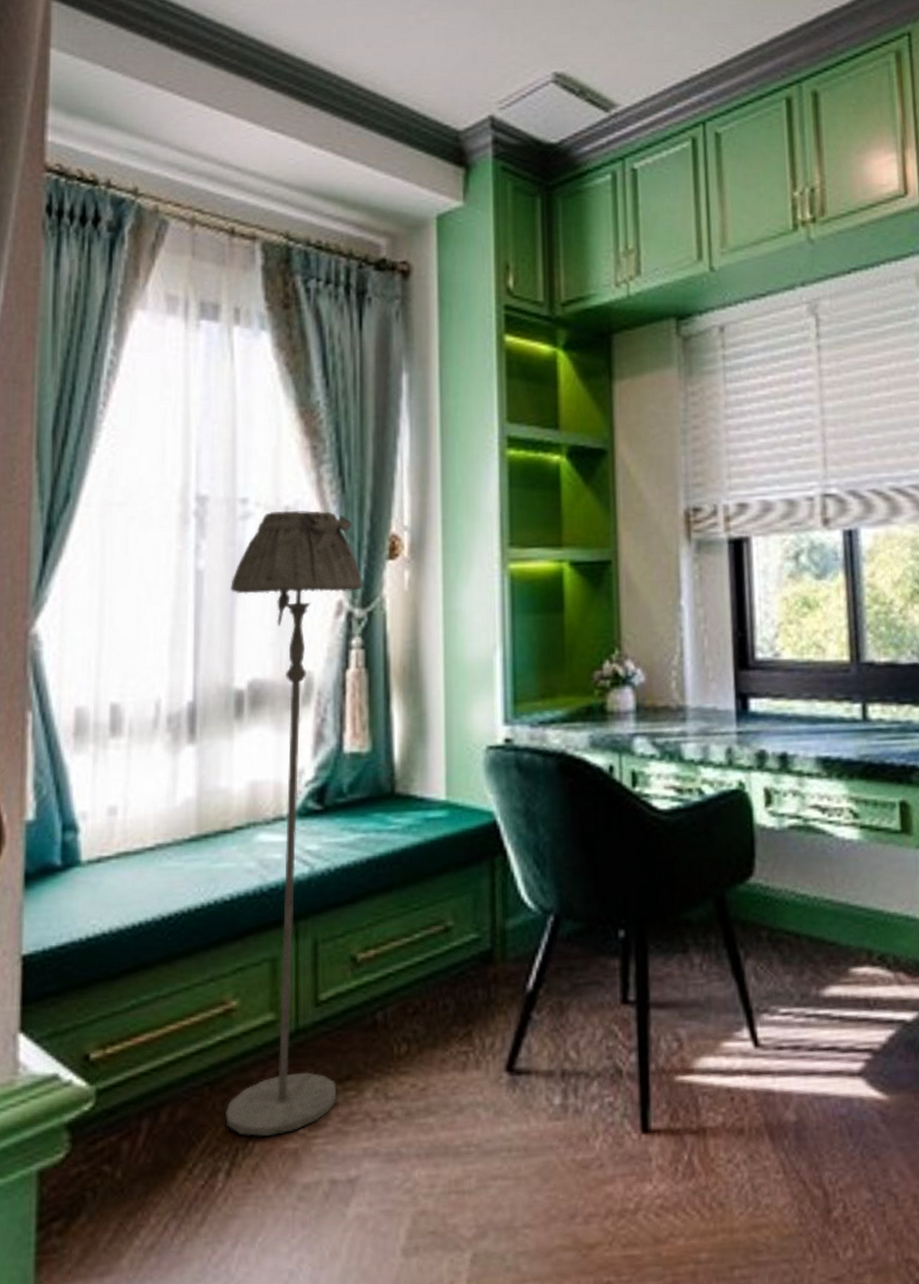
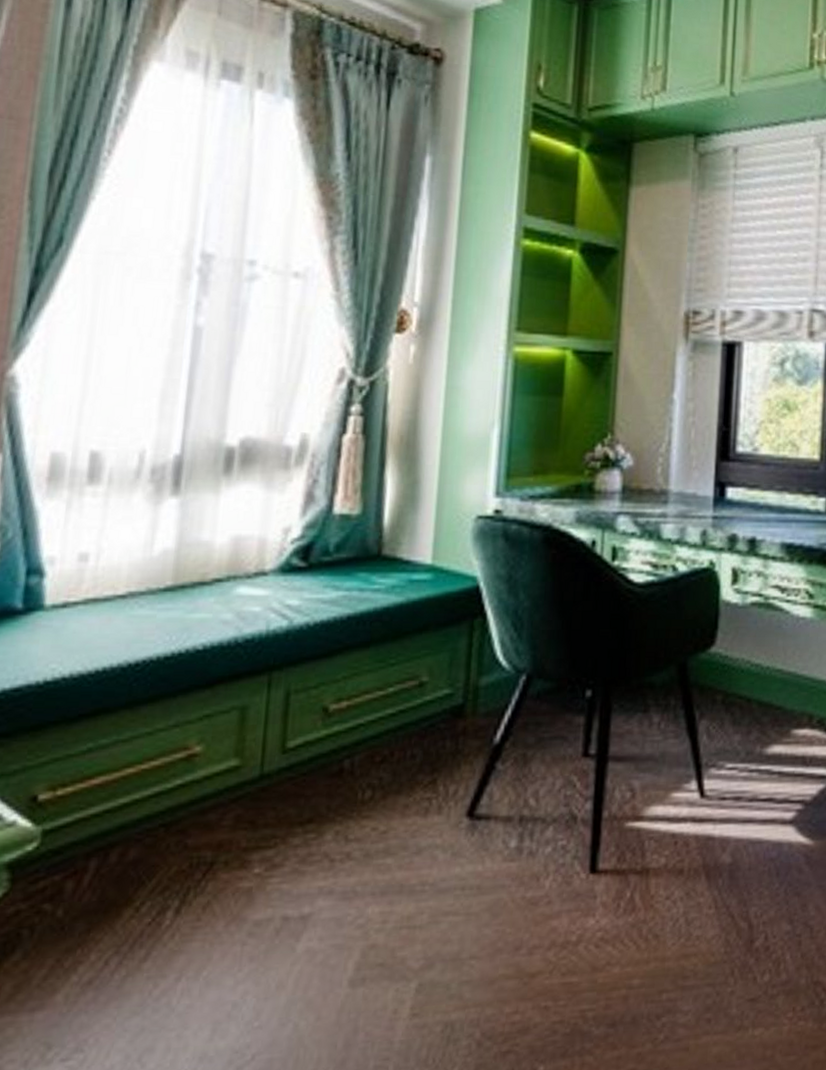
floor lamp: present [226,510,364,1136] -> none [179,275,368,876]

